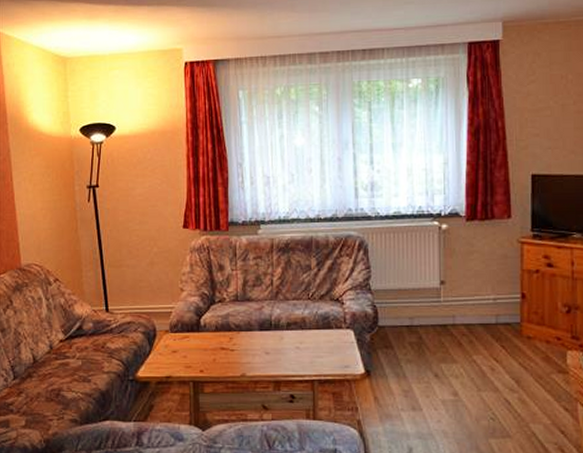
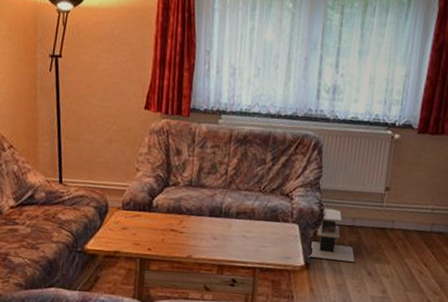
side table: none [367,309,419,364] -> present [308,207,355,262]

